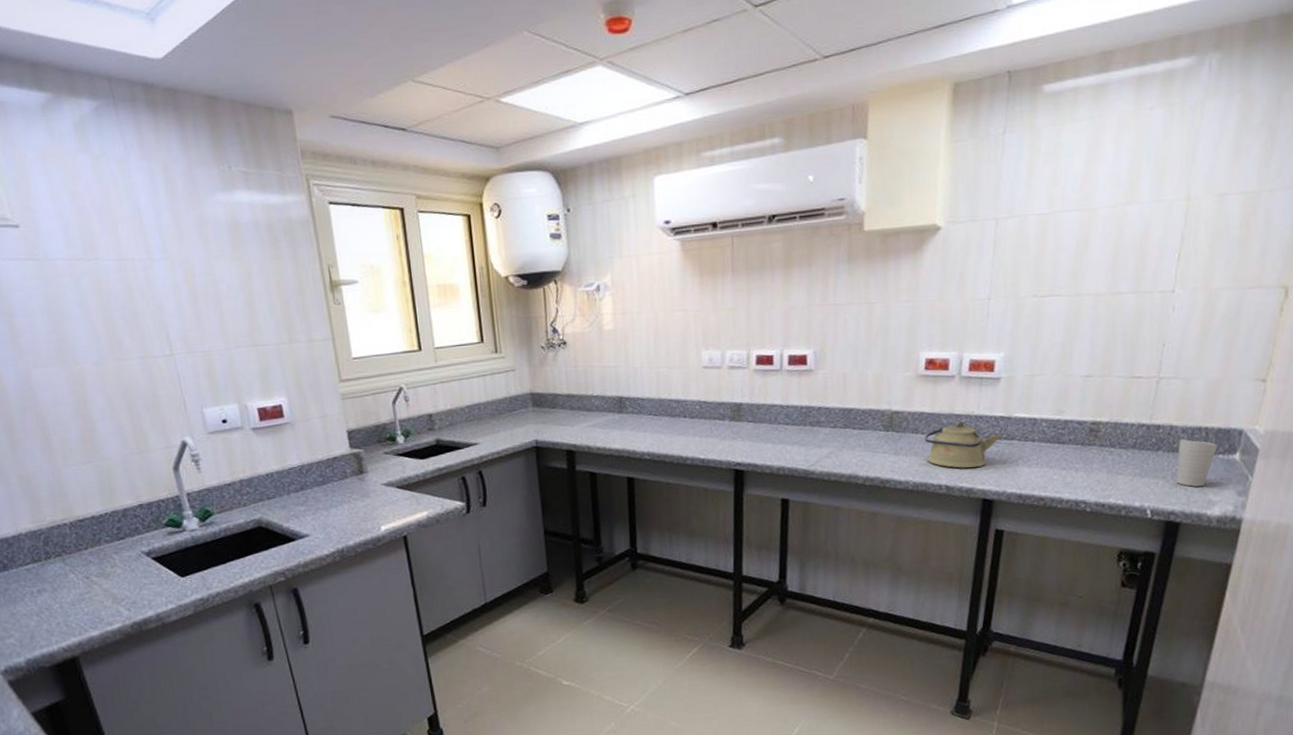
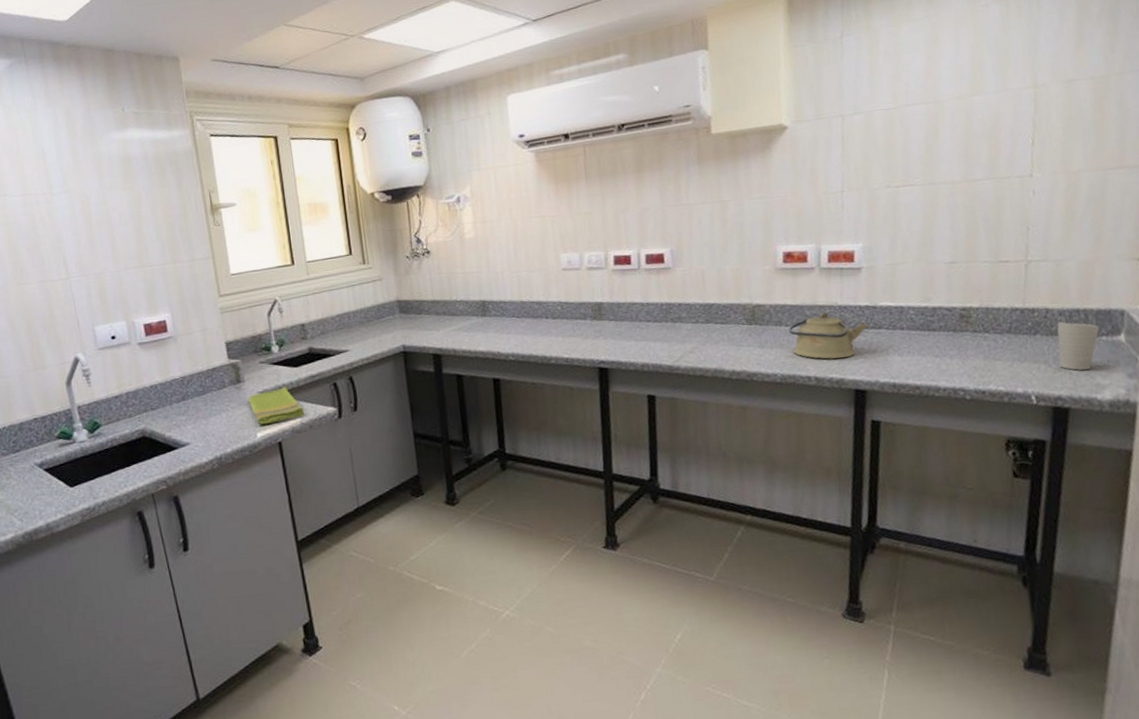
dish towel: none [370,478,432,518] -> present [247,386,305,425]

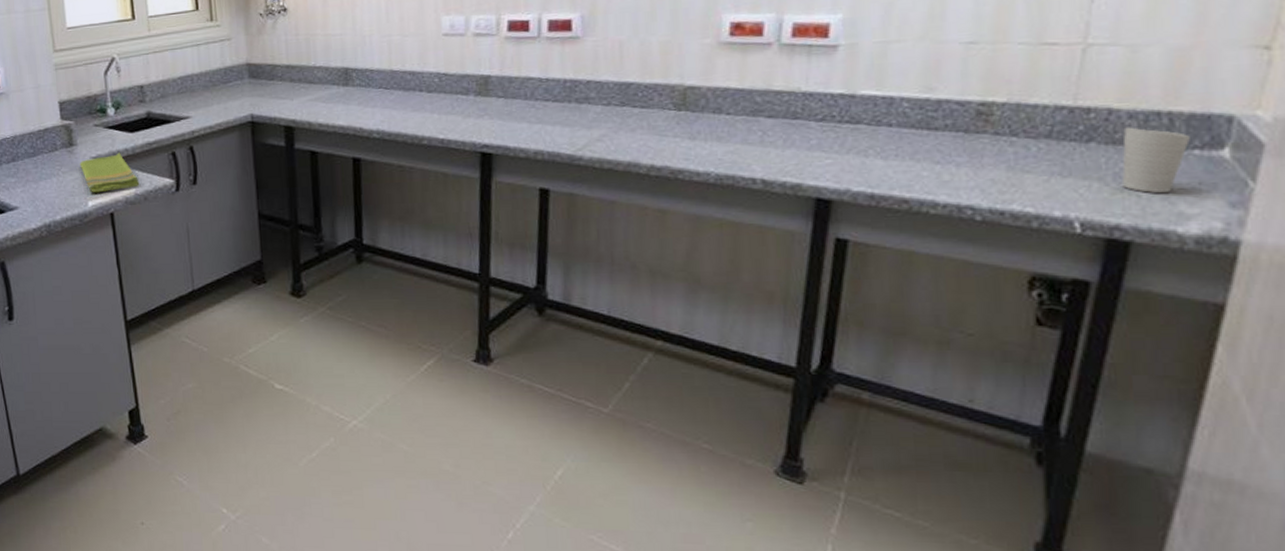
kettle: present [788,312,869,359] -> none [730,99,843,159]

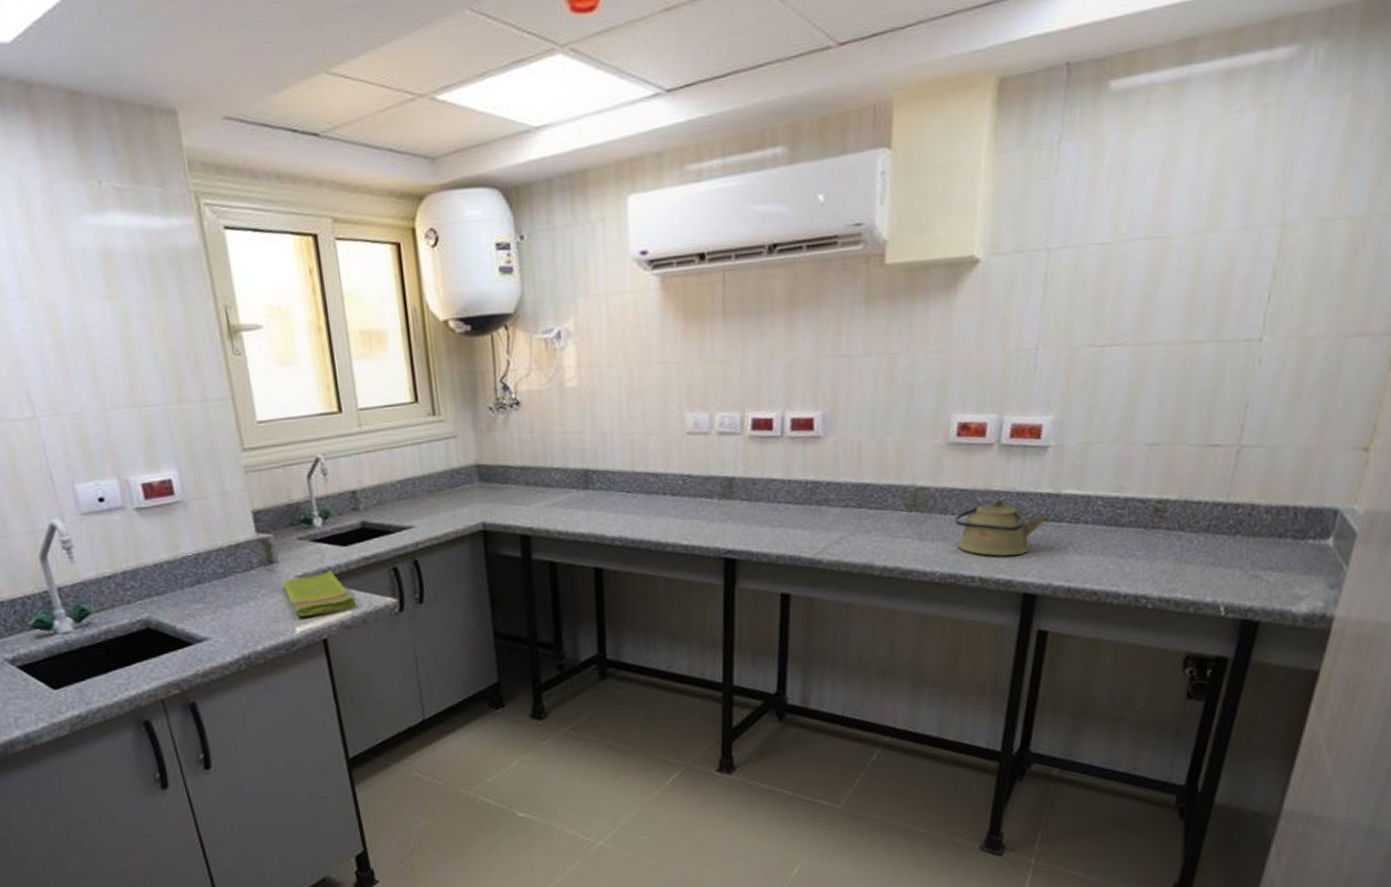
kettle: none [730,99,843,159] -> present [954,499,1049,556]
cup: present [1122,127,1190,194] -> none [1257,520,1307,579]

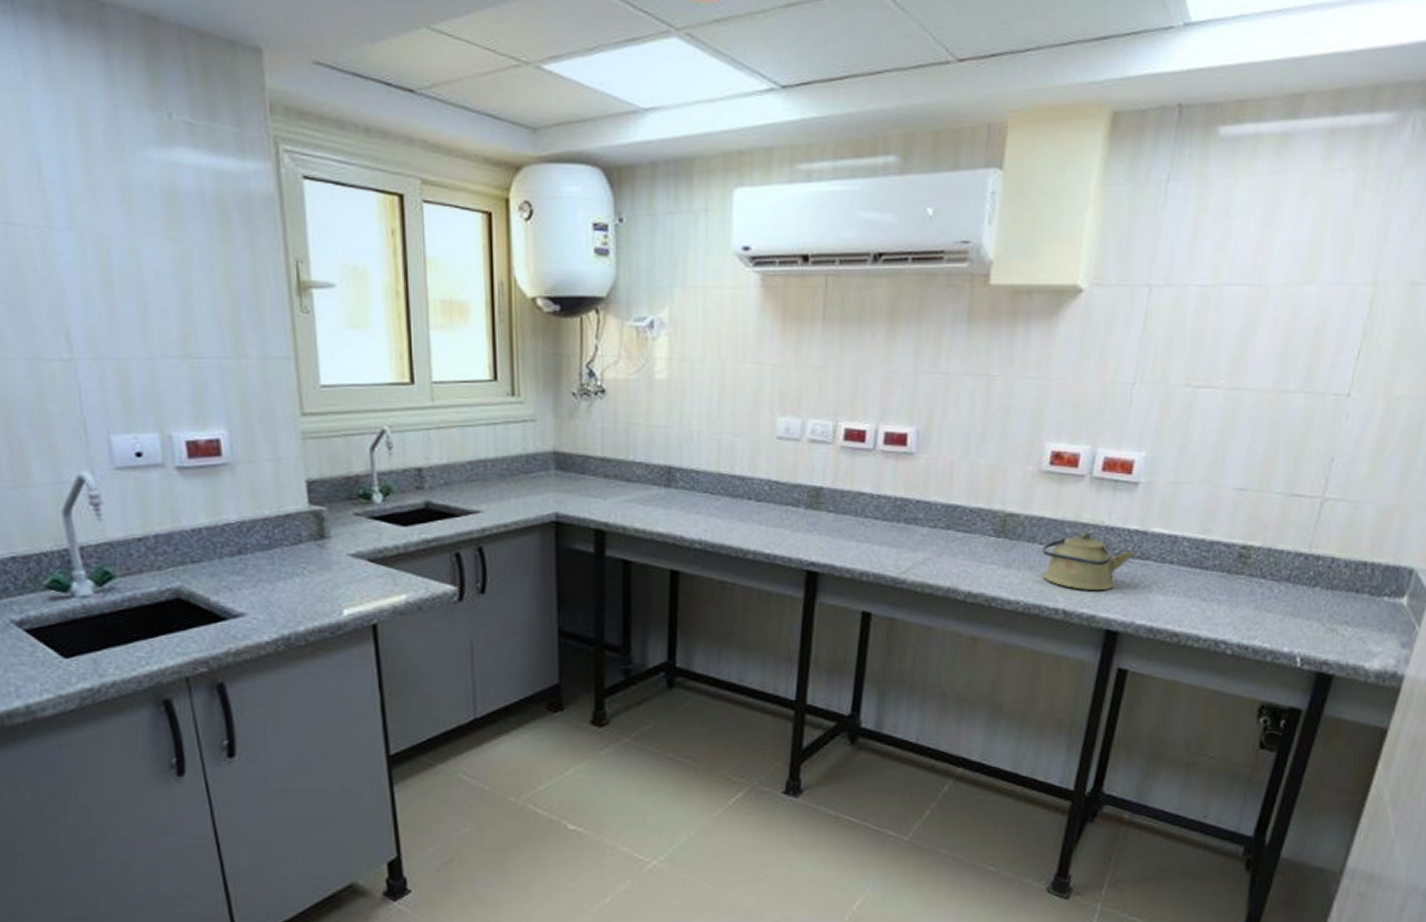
dish towel: present [282,569,357,618] -> none [332,550,413,599]

